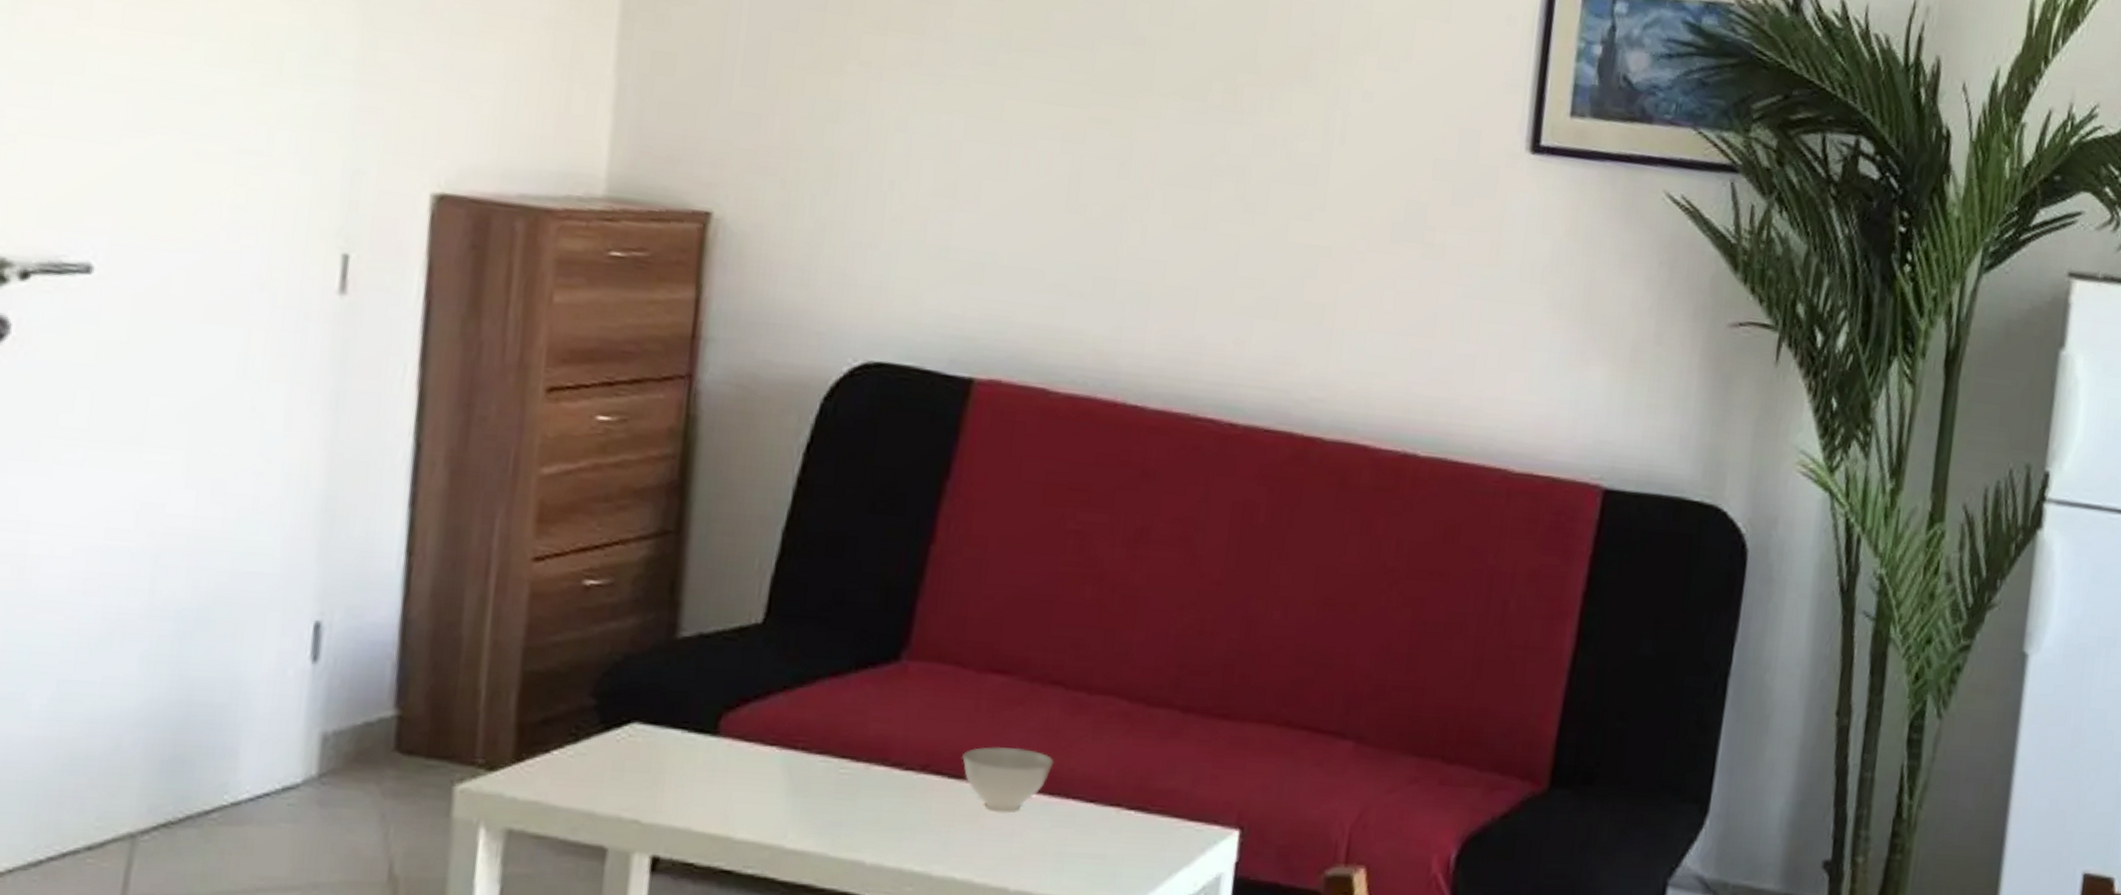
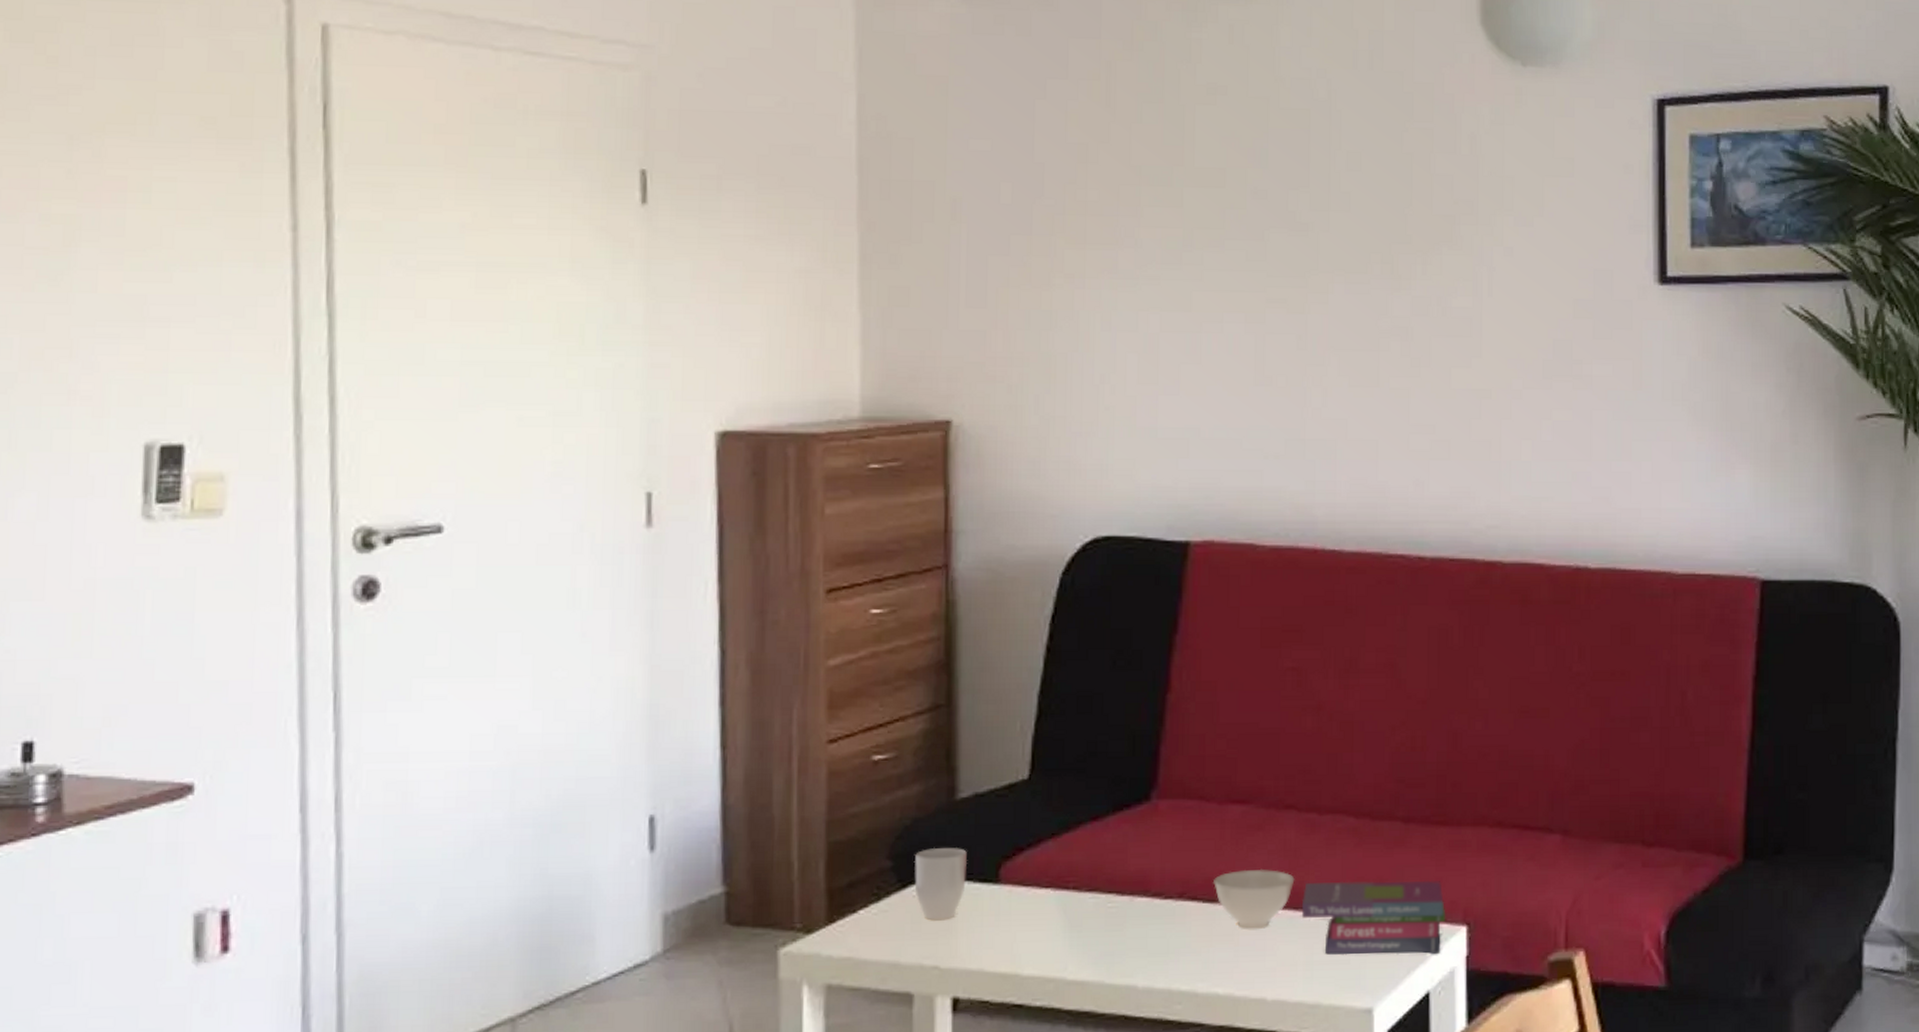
mug: none [619,689,684,771] -> present [914,848,968,921]
books: none [1057,768,1219,857] -> present [1301,880,1446,955]

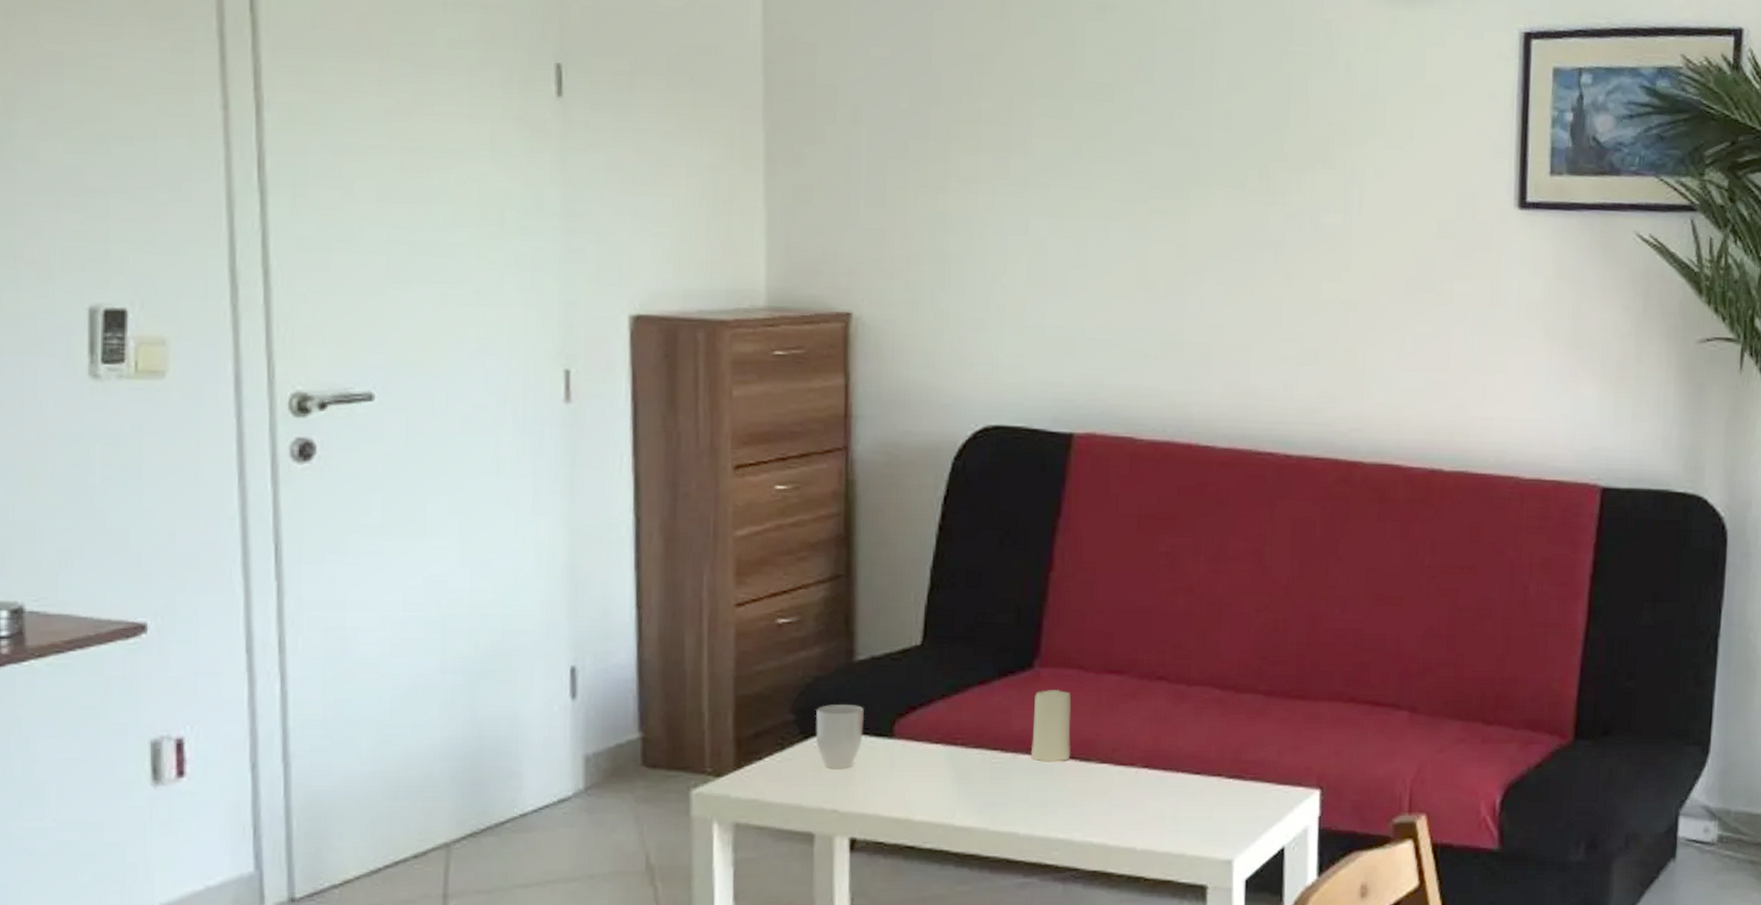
candle: none [1149,824,1193,905] -> present [1030,690,1072,762]
bowl: present [1212,868,1295,930] -> none [1089,733,1165,787]
books: present [1301,880,1446,955] -> none [1169,746,1302,813]

